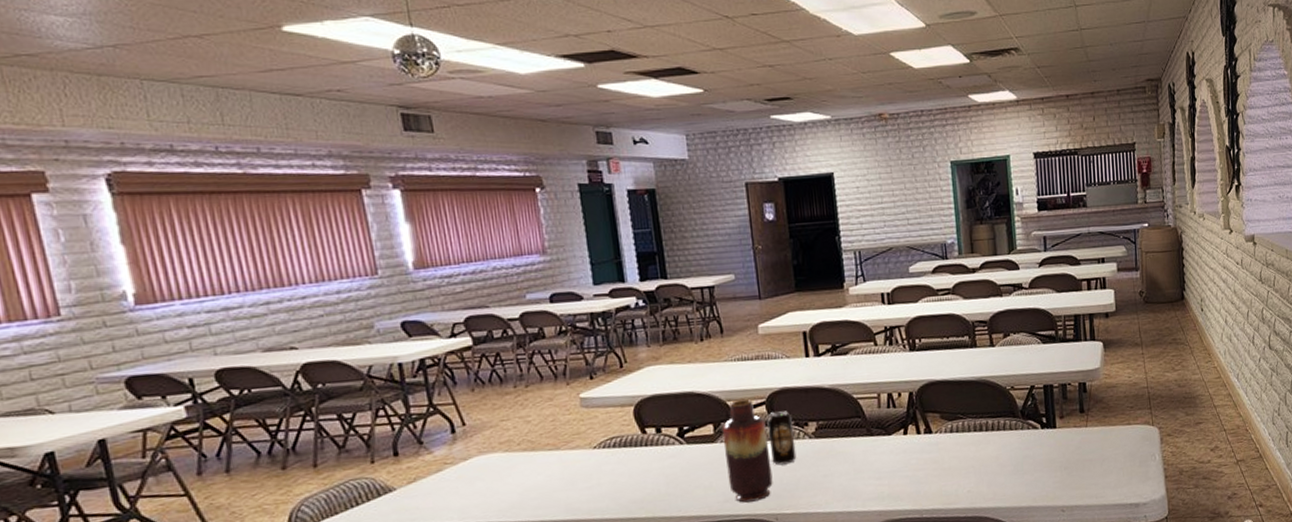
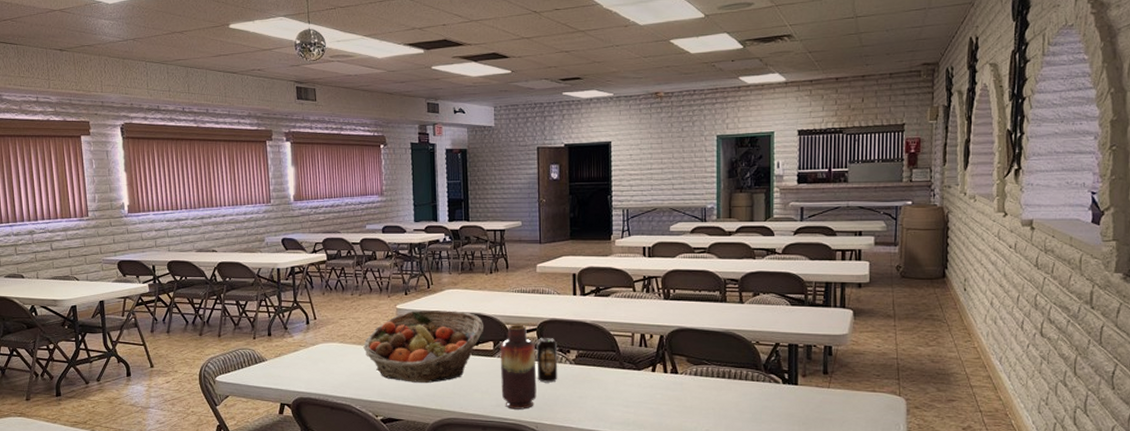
fruit basket: none [538,392,700,490] -> present [363,309,484,383]

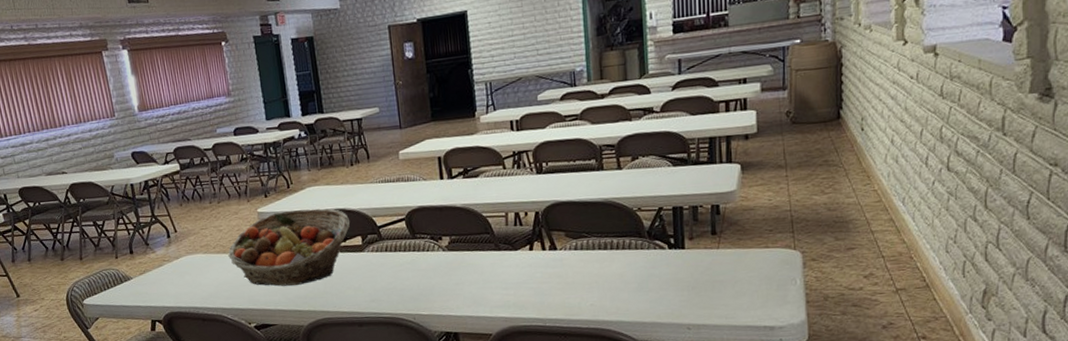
vase: present [500,325,537,410] -> none [368,216,411,303]
beverage can: present [536,338,558,383] -> none [406,226,432,273]

